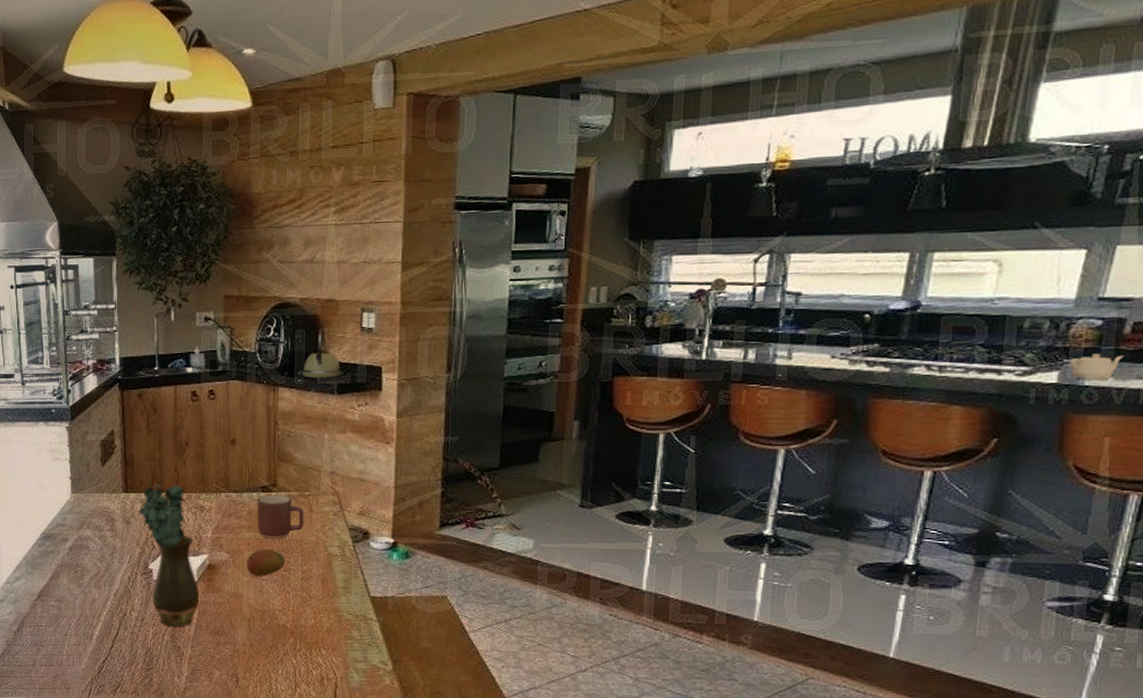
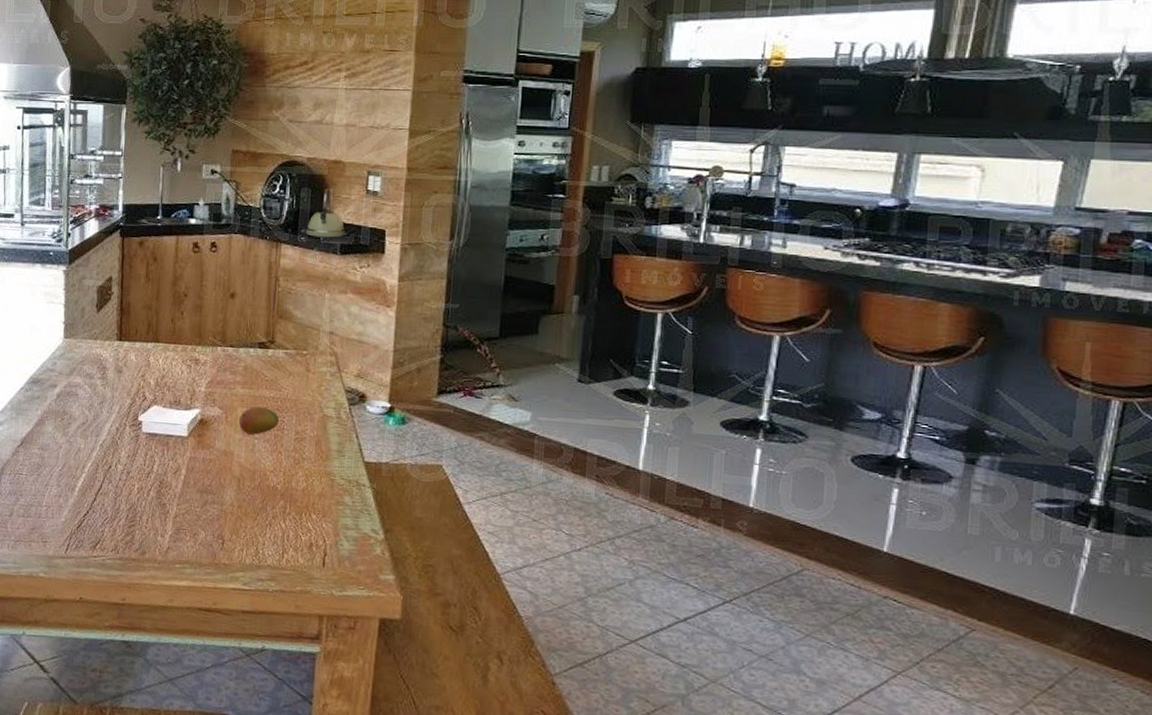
vase: present [139,479,200,627] -> none [132,328,190,483]
mug: present [256,495,304,539] -> none [252,351,301,397]
teapot: present [1070,353,1124,381] -> none [1051,260,1102,287]

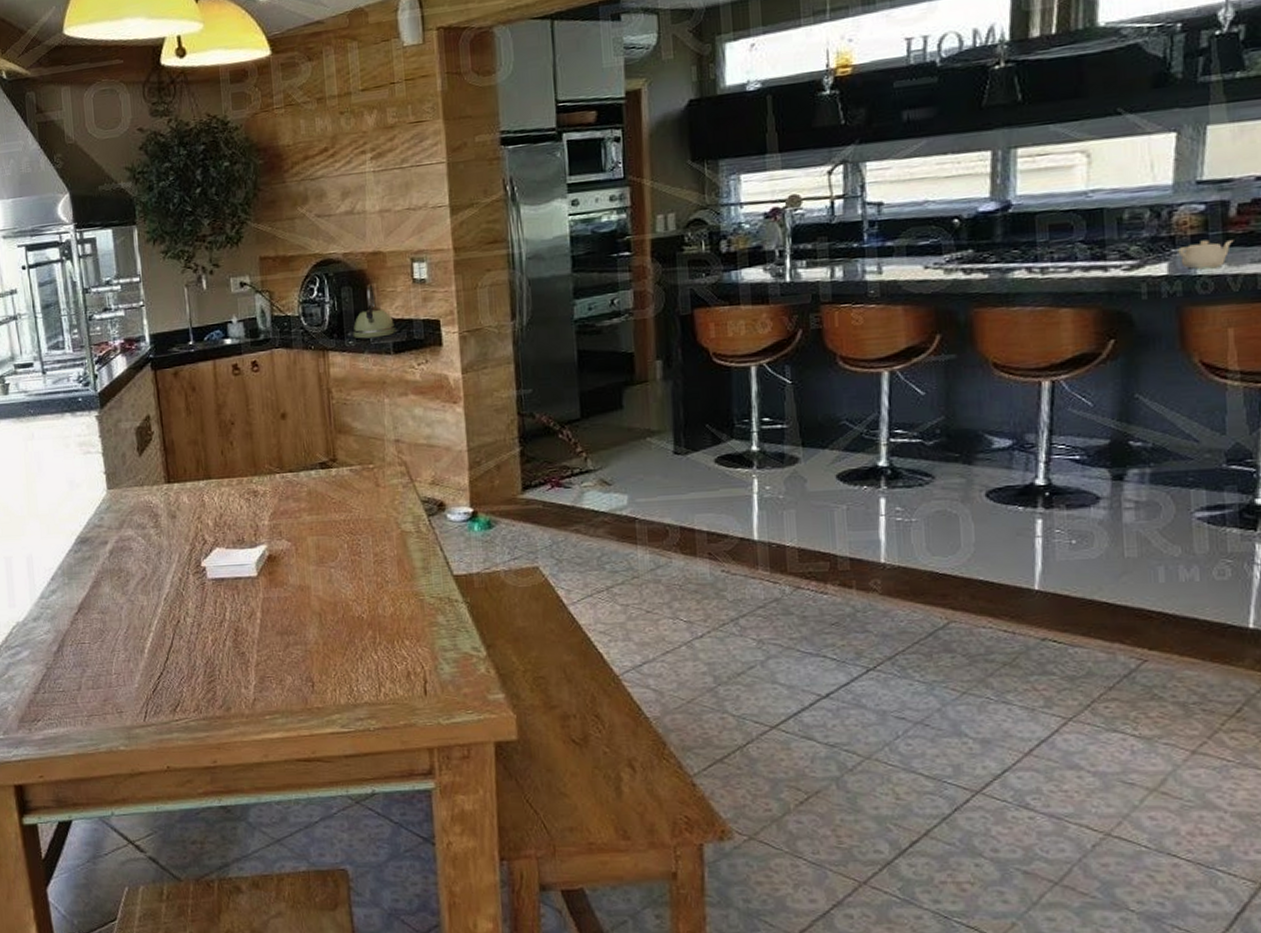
fruit: present [238,406,279,435] -> none [310,531,354,564]
teapot: none [1051,260,1102,287] -> present [1178,239,1234,270]

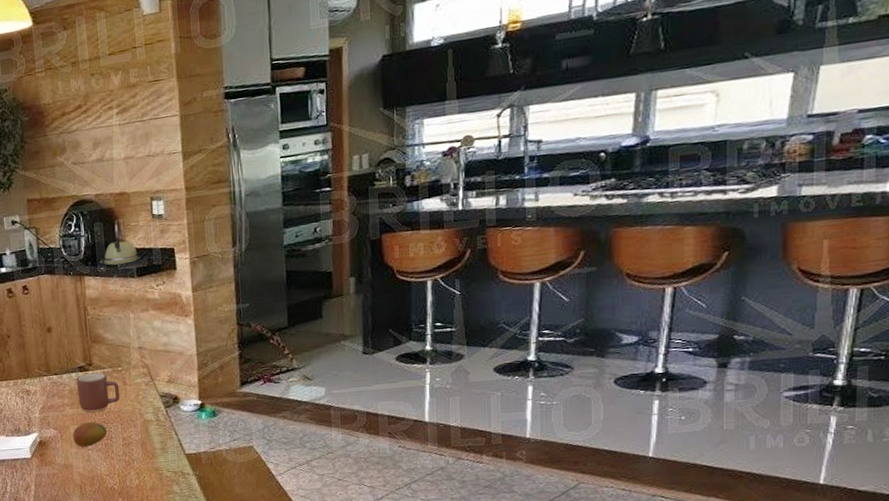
fruit: none [310,531,354,564] -> present [72,421,107,447]
mug: none [315,470,371,520] -> present [75,372,120,413]
teapot: present [1178,239,1234,270] -> none [787,165,835,192]

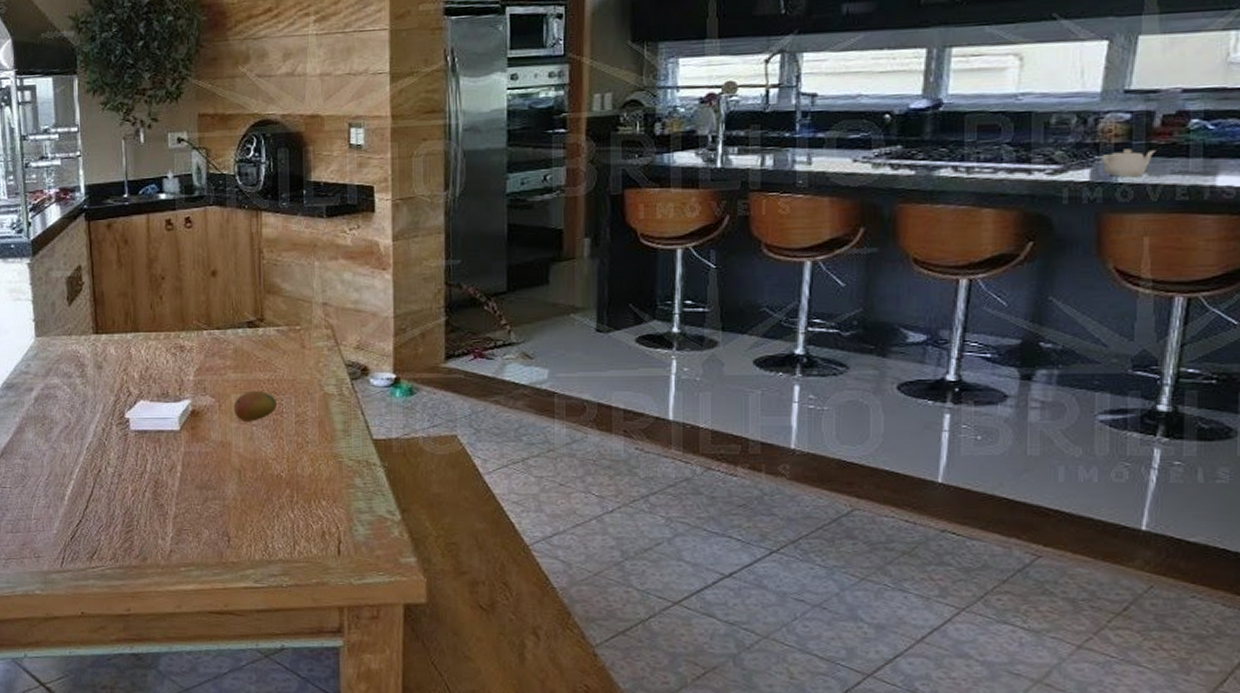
mug: present [75,372,120,413] -> none [242,330,296,379]
kettle: present [103,219,140,266] -> none [286,146,332,201]
teapot: none [787,165,835,192] -> present [1101,148,1156,178]

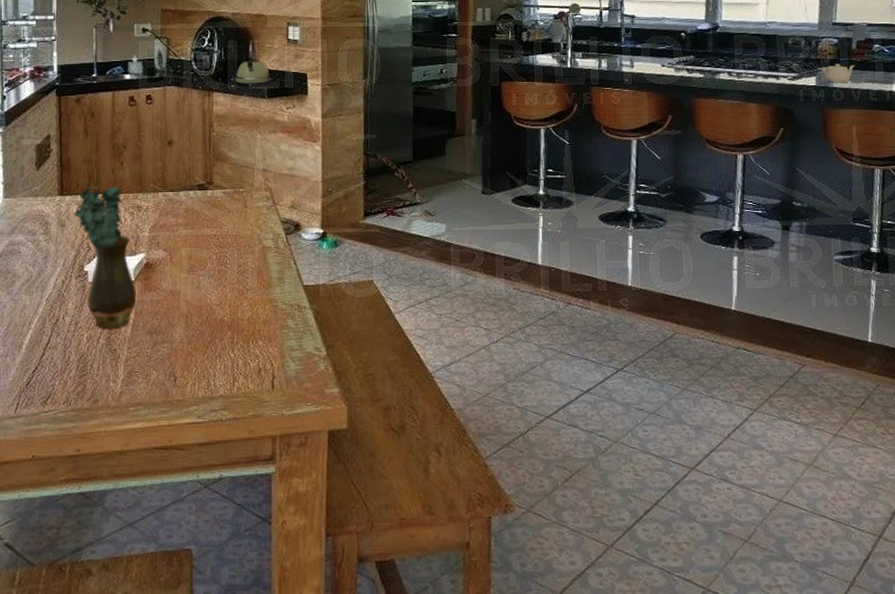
vase: none [112,318,184,482] -> present [74,181,137,329]
fruit: present [233,390,277,422] -> none [183,244,221,272]
kettle: none [286,146,332,201] -> present [234,39,272,84]

